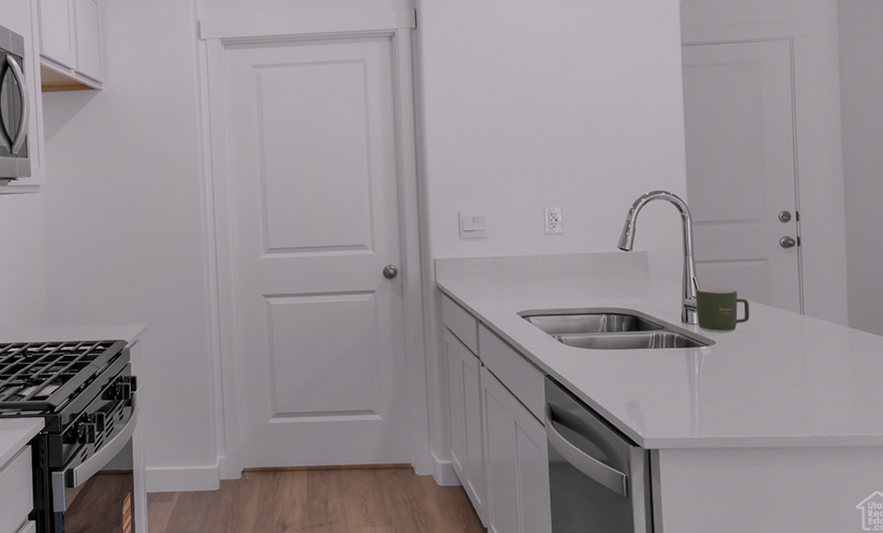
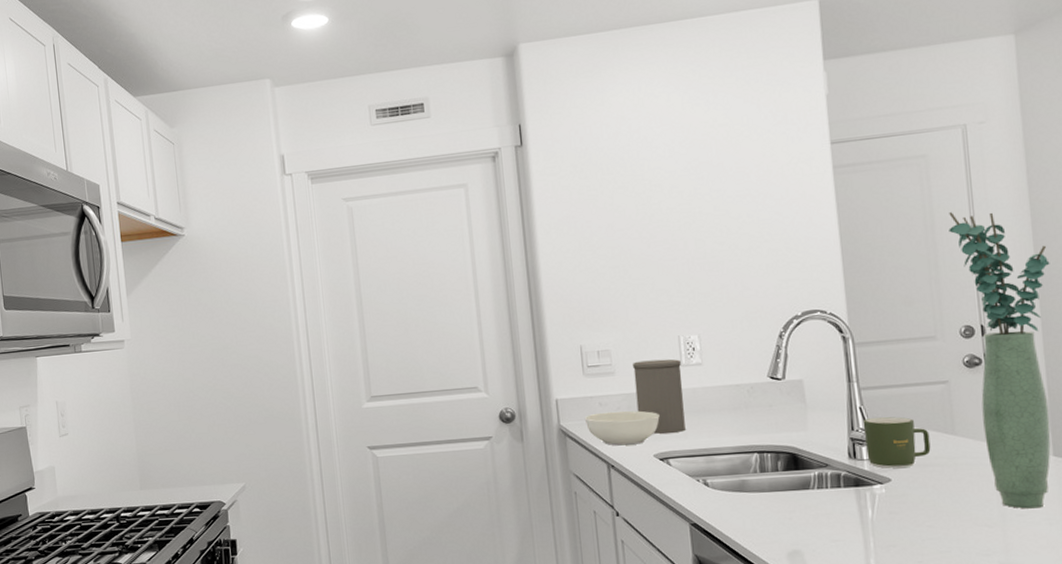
bowl: none [458,272,524,303] -> present [584,410,660,446]
canister: none [503,227,545,294] -> present [633,359,686,434]
vase: none [774,112,854,372] -> present [949,212,1051,509]

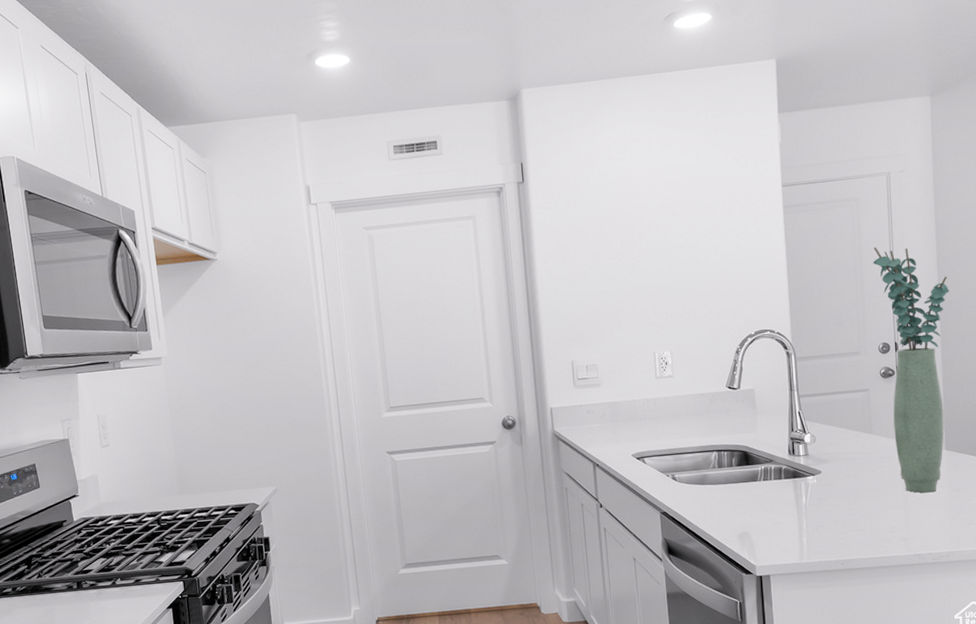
bowl: present [584,410,660,446] -> none [574,417,637,448]
canister: present [633,359,686,434] -> none [616,372,658,437]
mug: present [862,417,931,468] -> none [800,419,853,462]

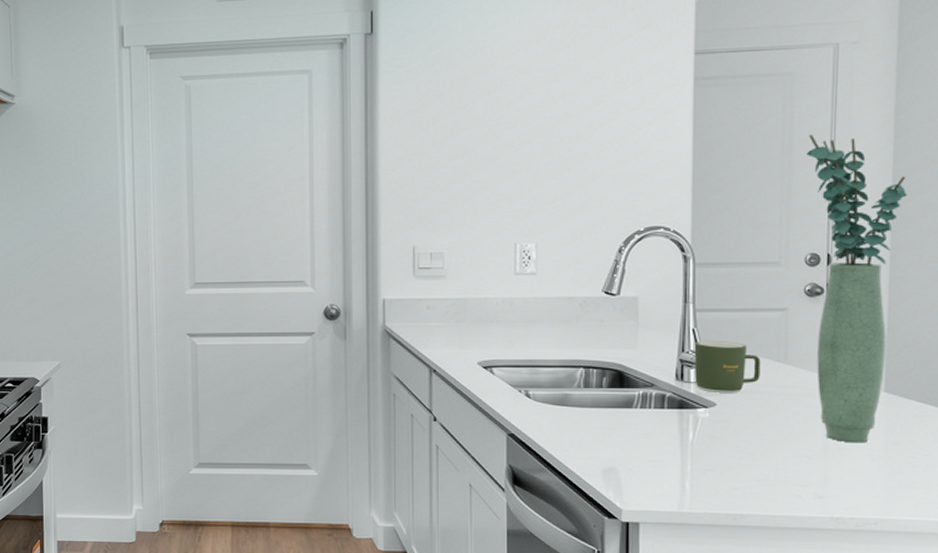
mug: none [800,419,853,462] -> present [694,340,761,392]

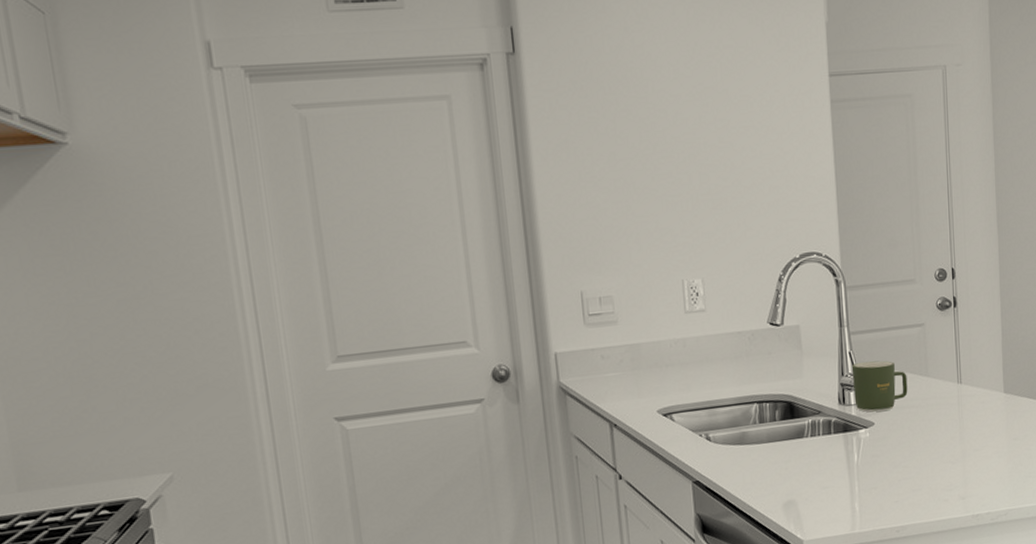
vase: present [806,135,907,443] -> none [928,154,1008,444]

